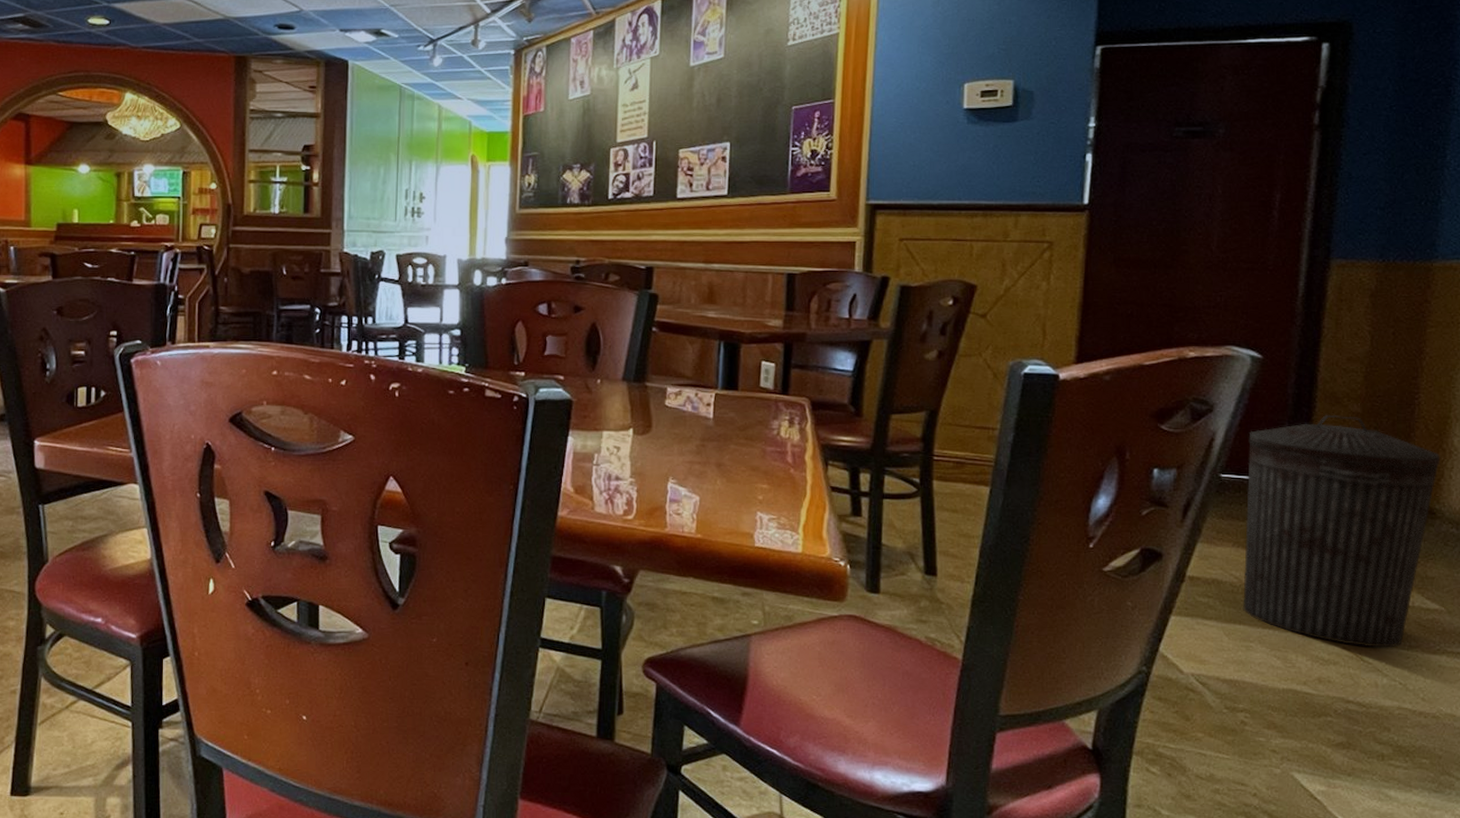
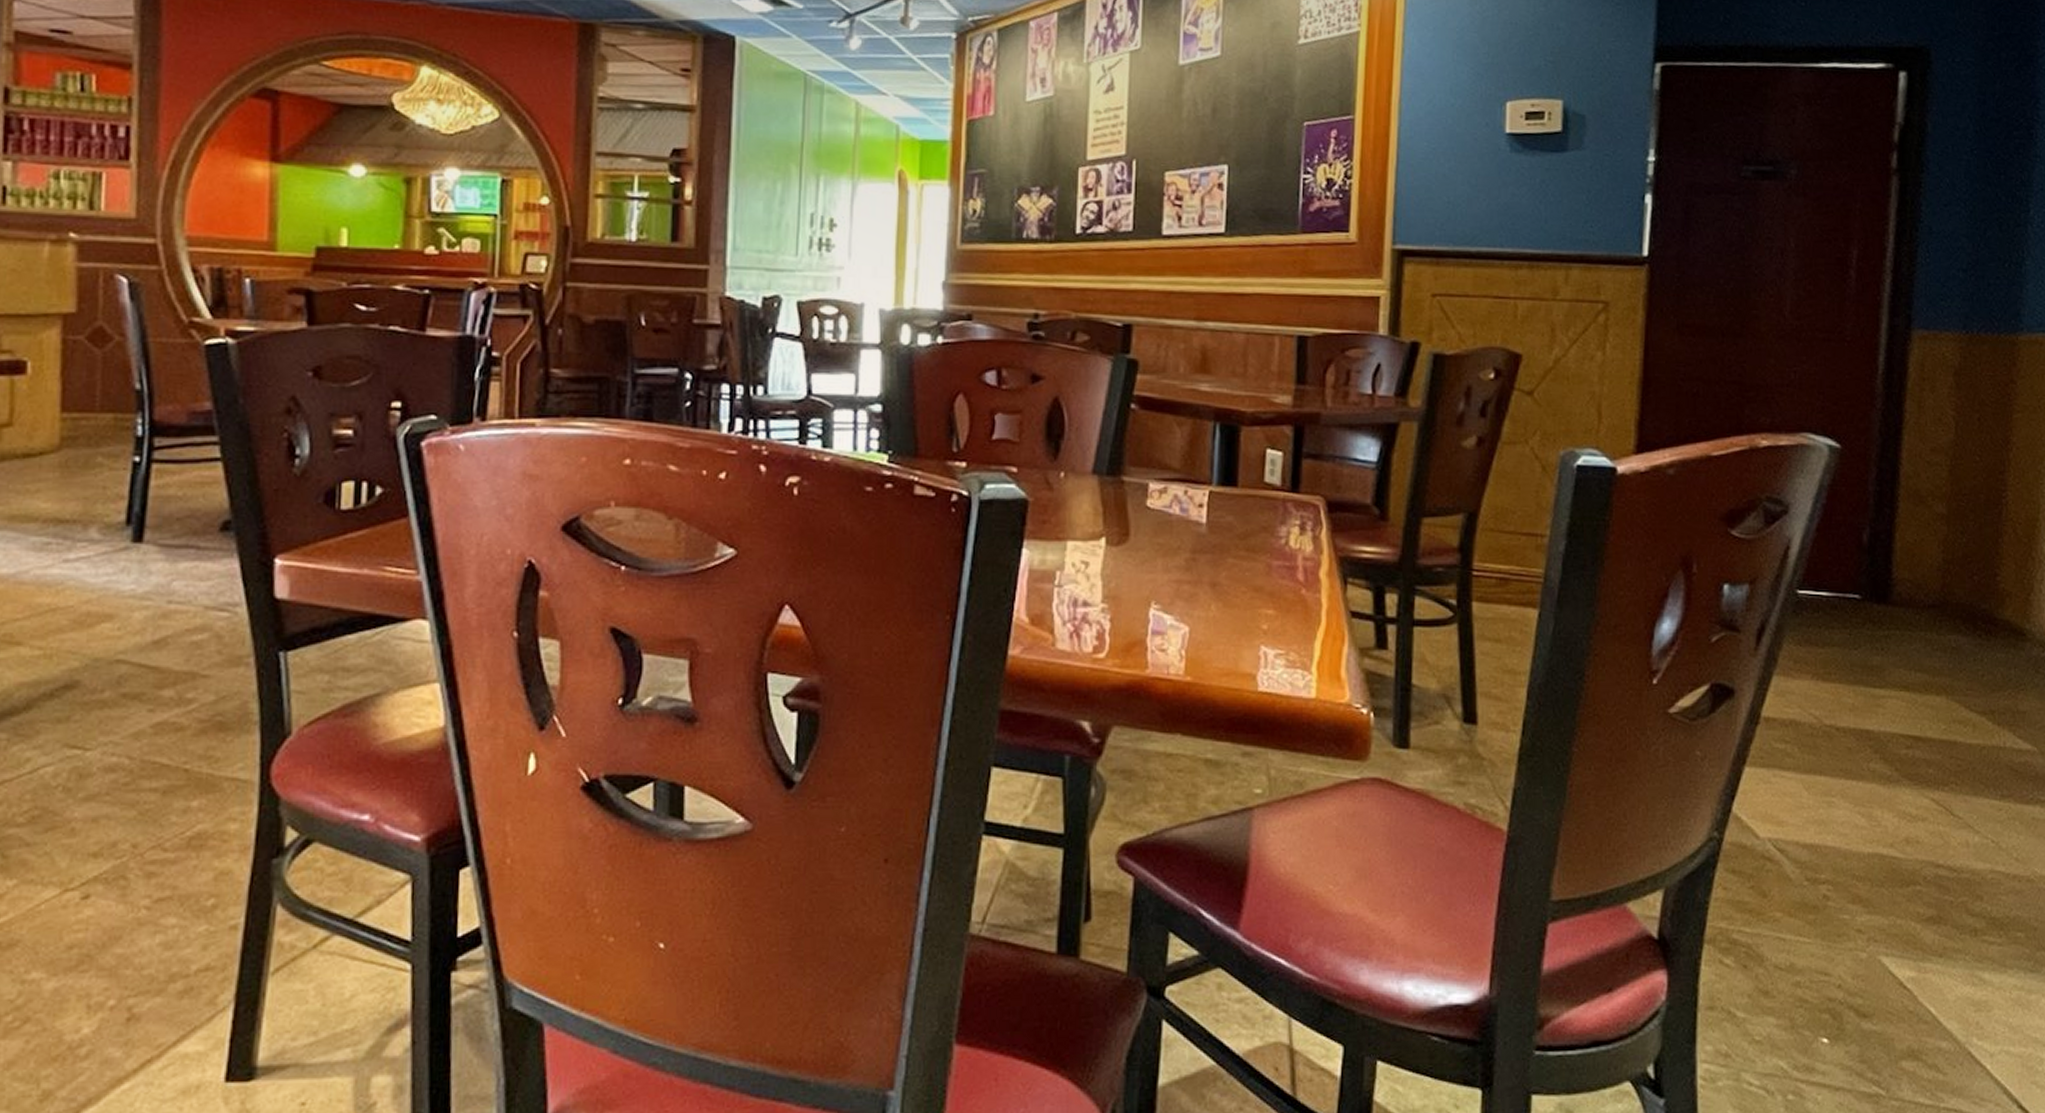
trash can: present [1242,414,1441,648] -> none [1823,516,2030,799]

